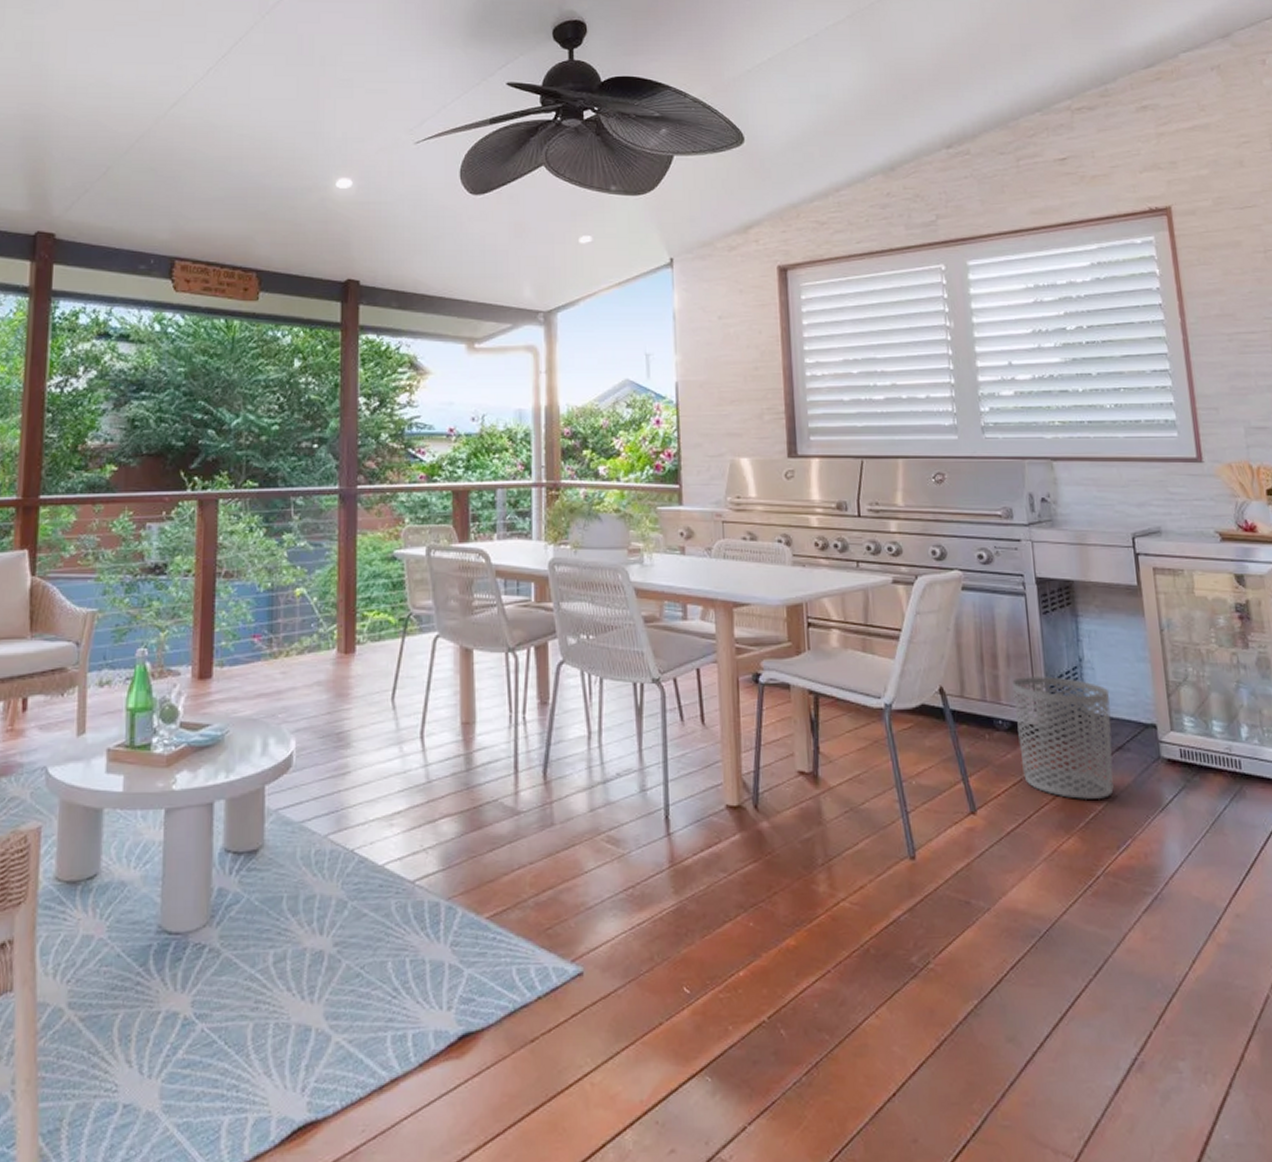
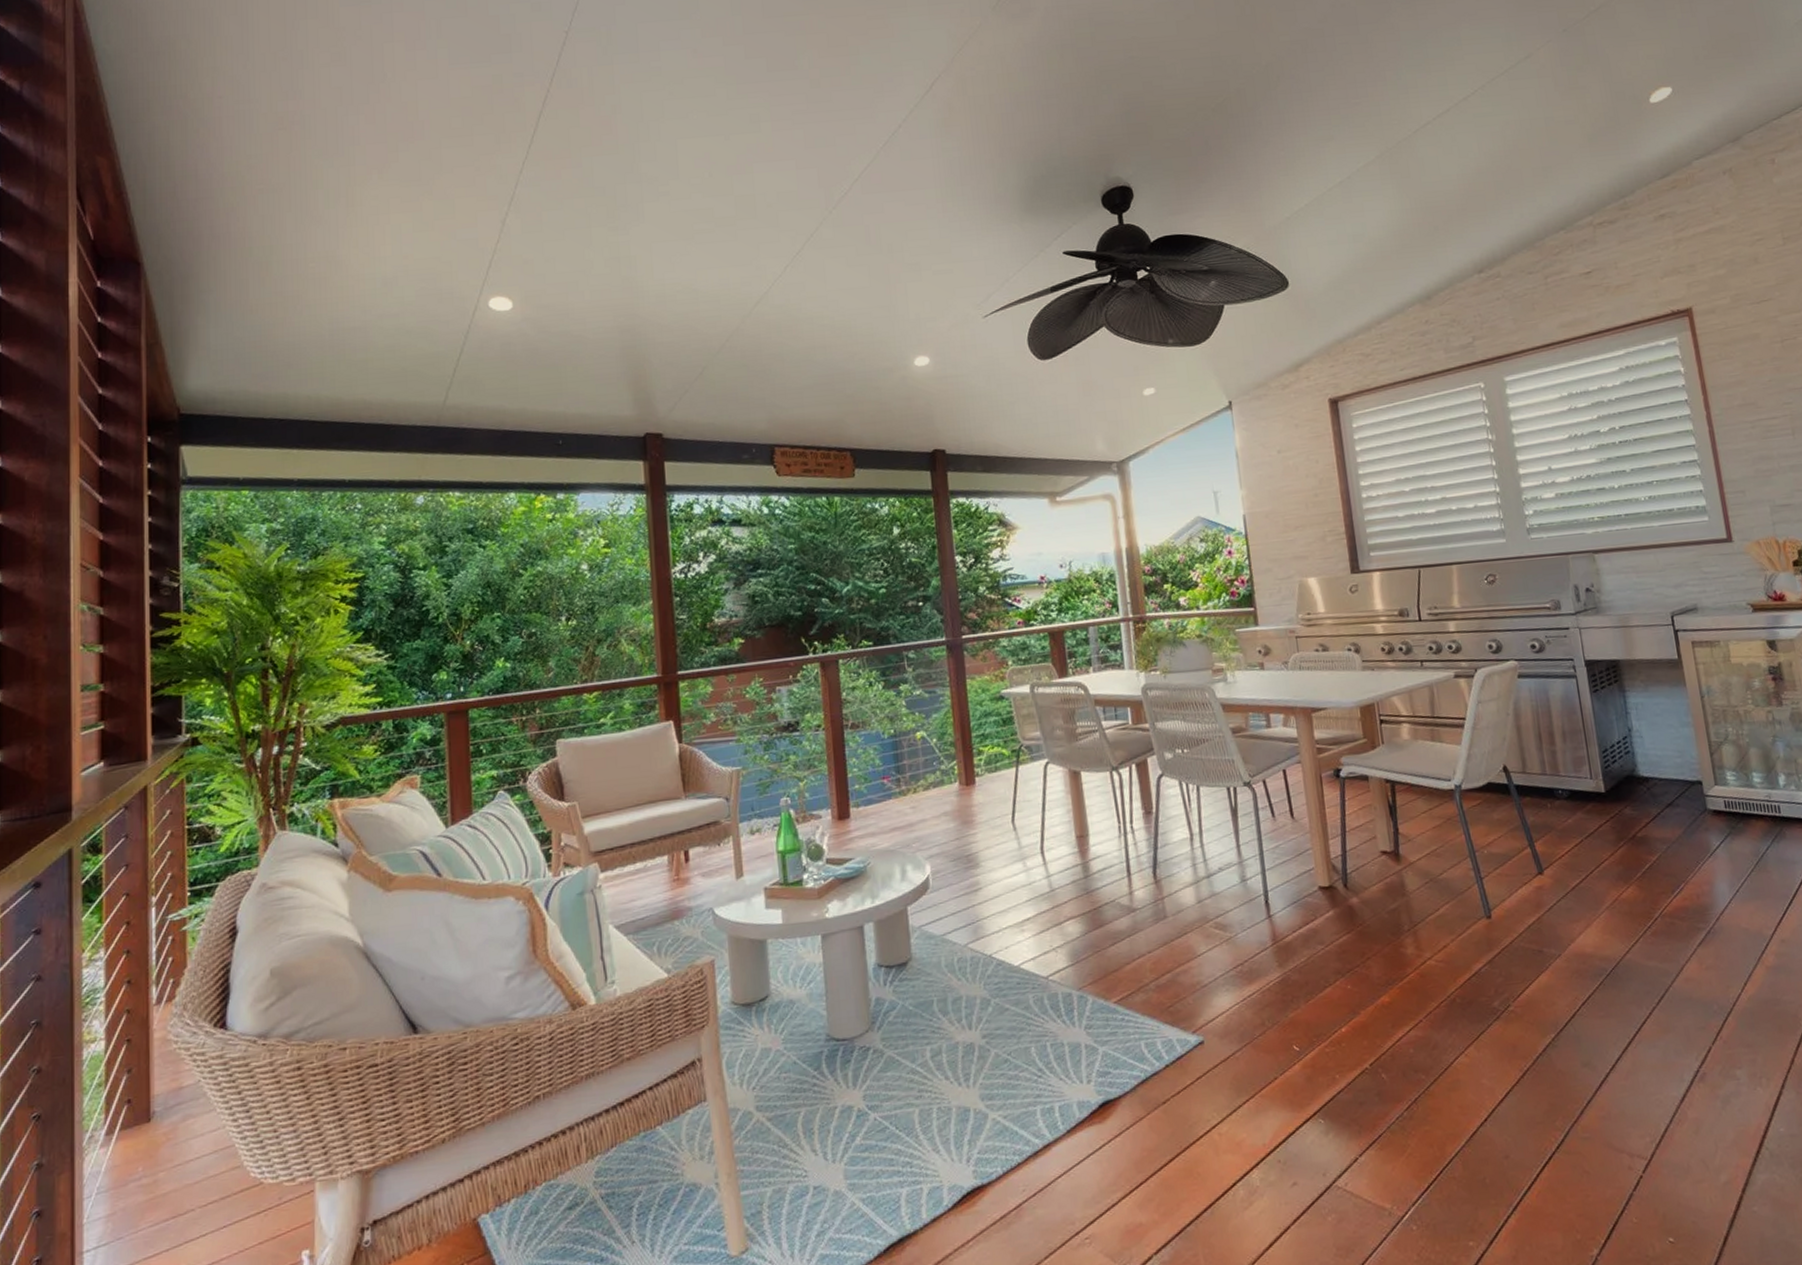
waste bin: present [1012,675,1114,801] -> none [1569,747,1666,854]

